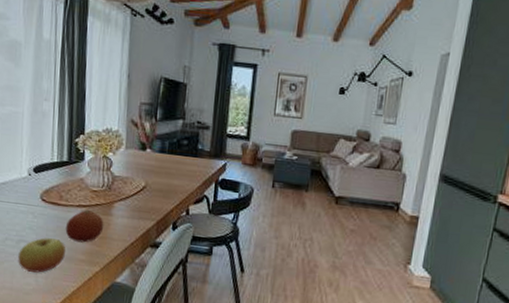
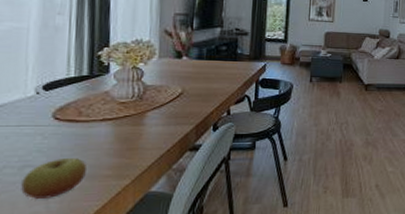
fruit: present [65,209,104,243] -> none [86,122,135,158]

